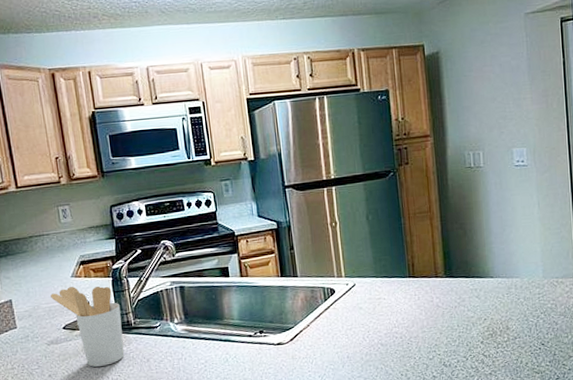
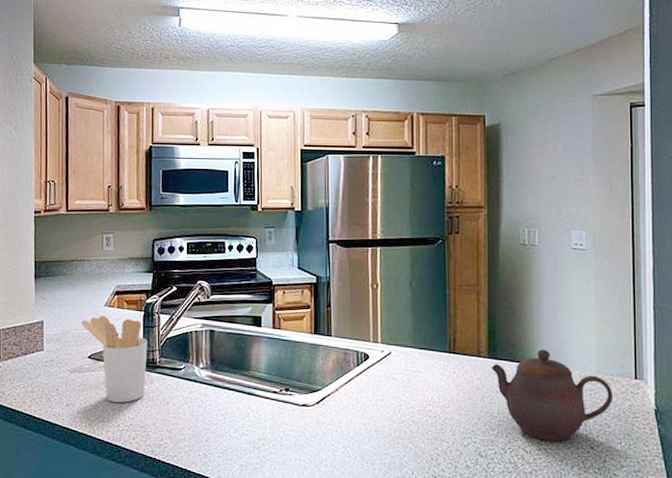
teapot: none [448,263,559,344] -> present [491,349,613,442]

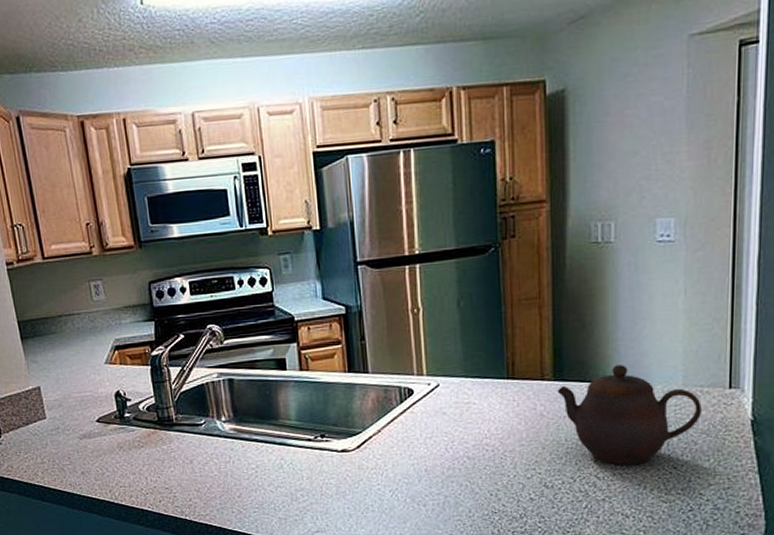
utensil holder: present [81,316,147,403] -> none [82,375,165,466]

